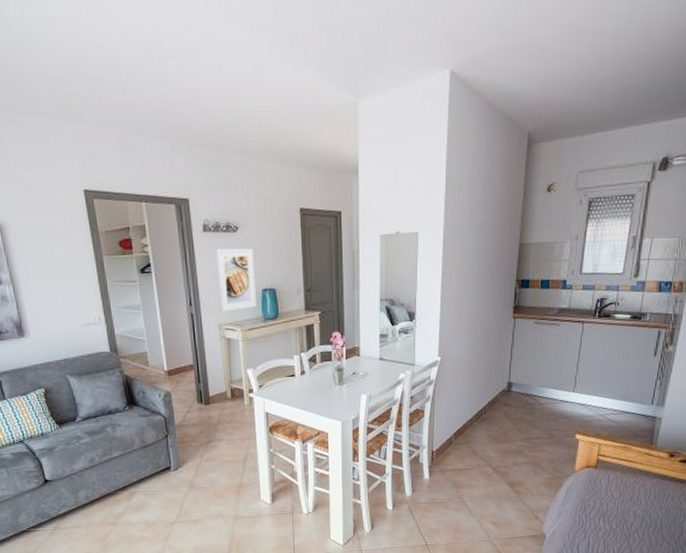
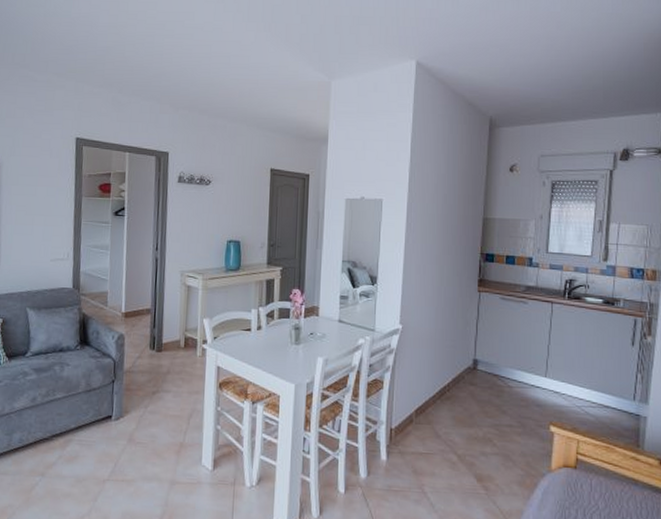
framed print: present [215,248,256,312] -> none [184,199,223,260]

